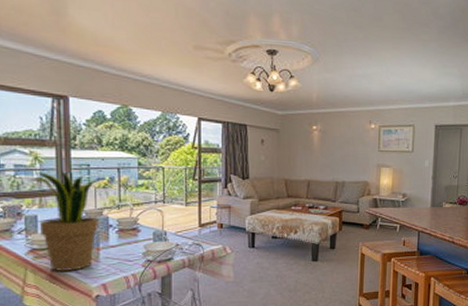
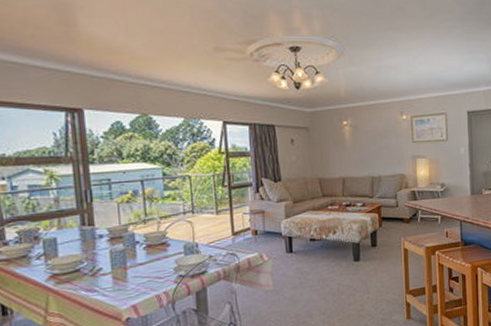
potted plant: present [29,171,102,271] -> none [45,188,125,296]

